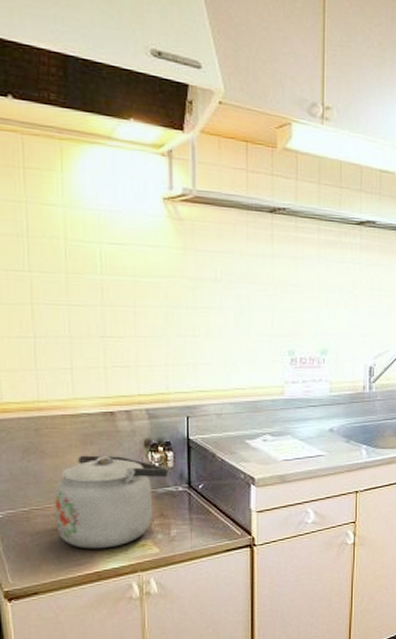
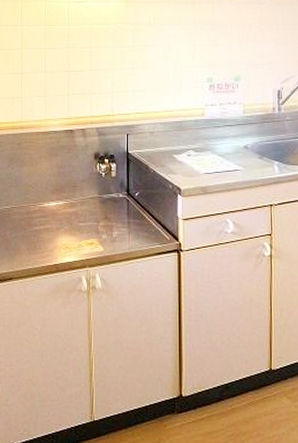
kettle: present [55,455,169,549] -> none [28,165,113,244]

